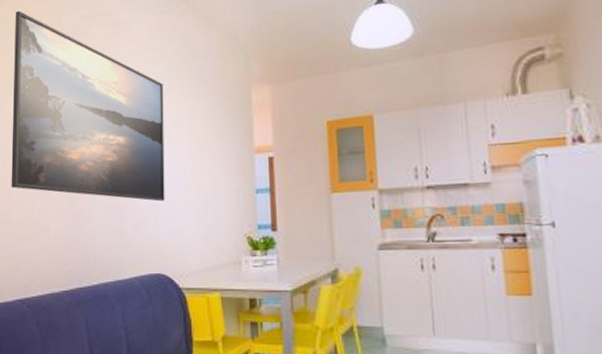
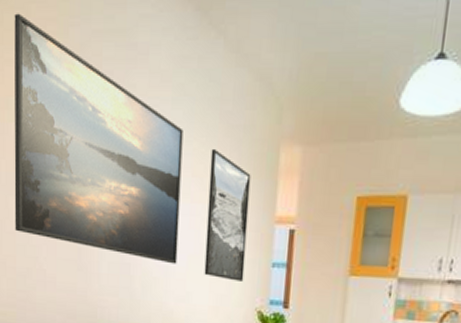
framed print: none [189,95,230,211] -> present [204,148,251,282]

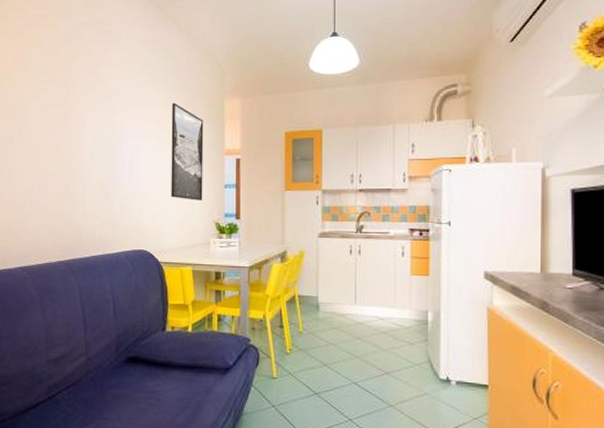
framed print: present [14,13,183,264] -> none [12,12,150,191]

